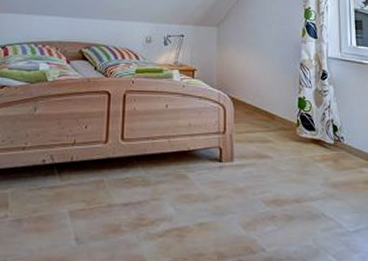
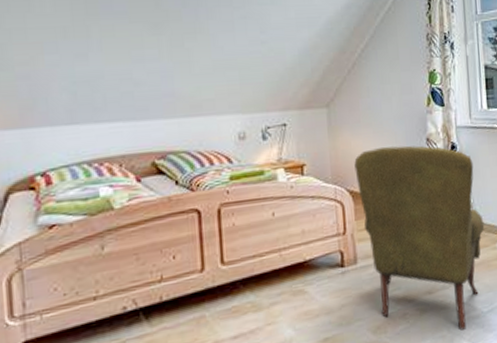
armchair: none [237,65,352,244] -> present [354,145,485,331]

